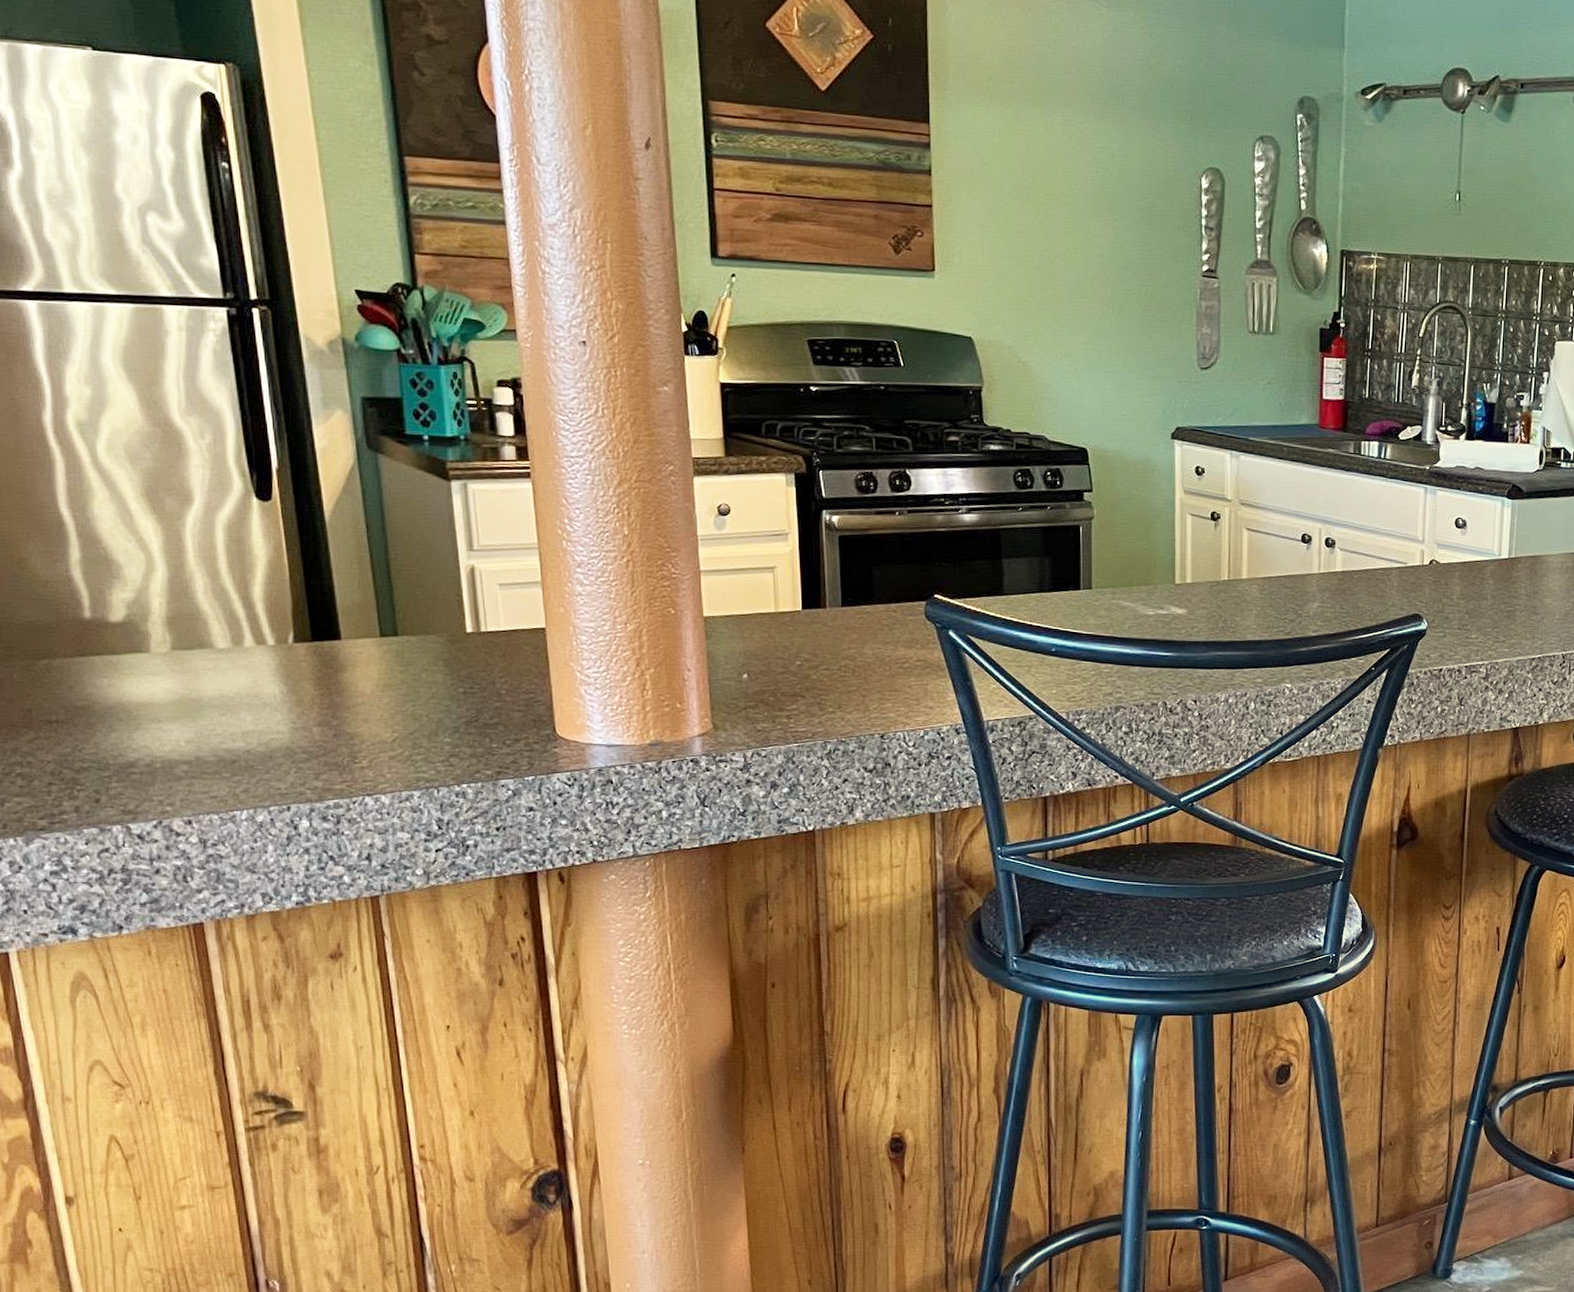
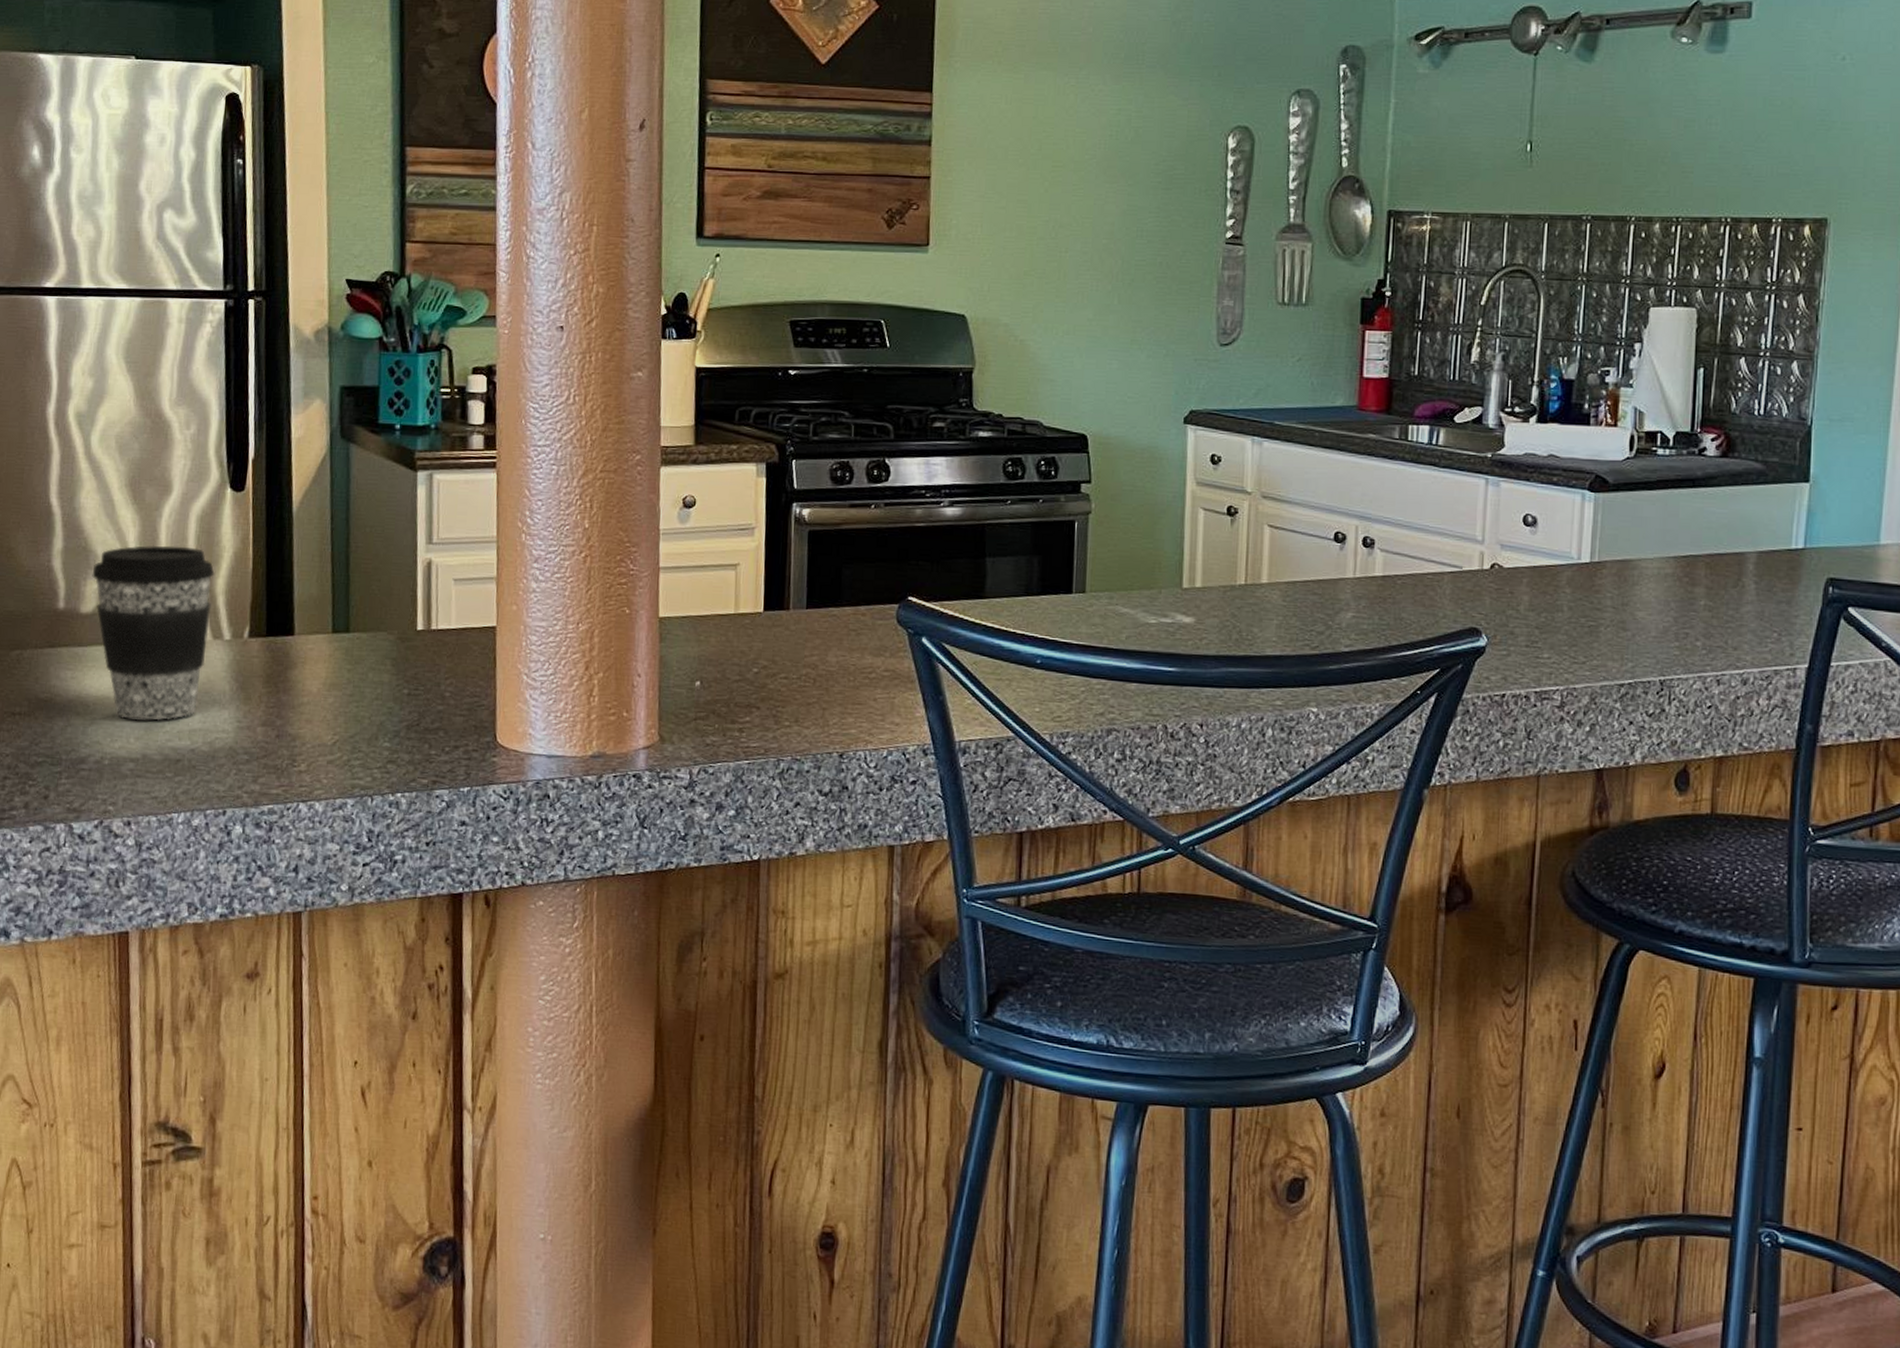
coffee cup: none [117,554,251,724] -> present [92,545,215,720]

